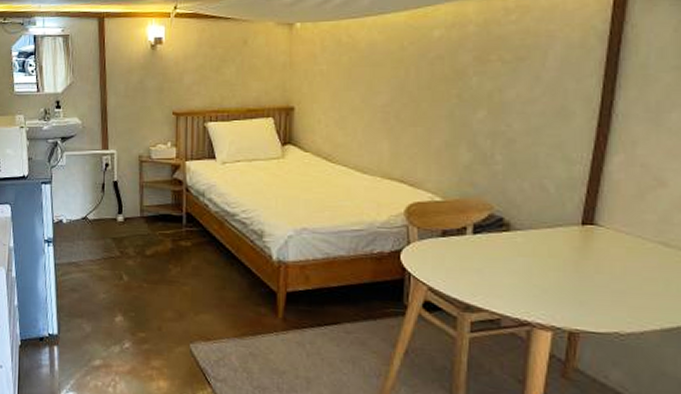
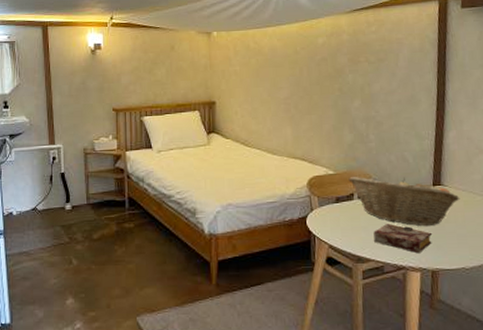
fruit basket: none [461,206,622,276] -> present [348,177,460,227]
book: none [490,266,573,309] -> present [373,223,432,254]

